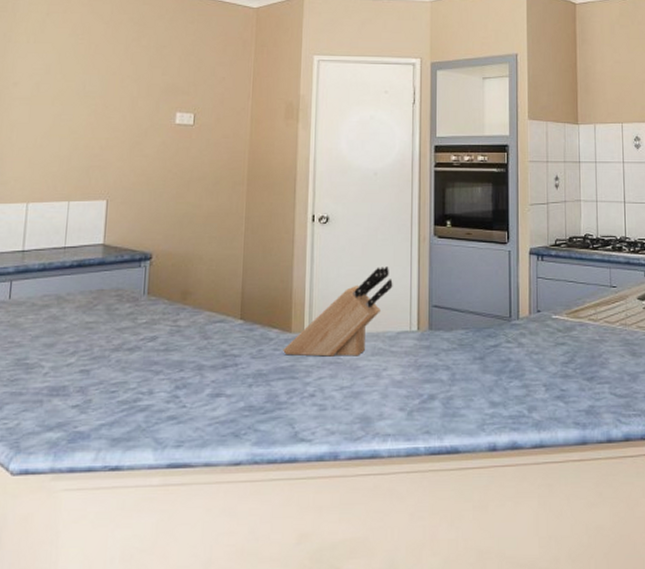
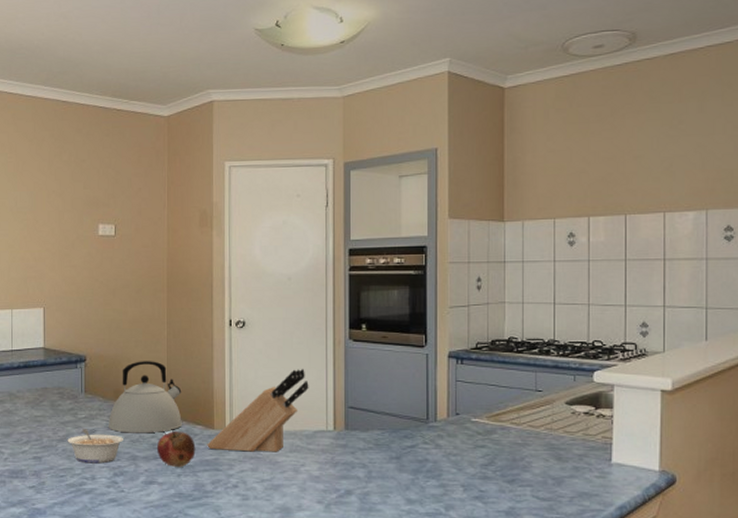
legume: none [123,336,189,376] -> present [67,429,123,464]
kettle: none [172,259,258,339] -> present [108,361,182,433]
fruit: none [226,336,271,376] -> present [156,431,196,467]

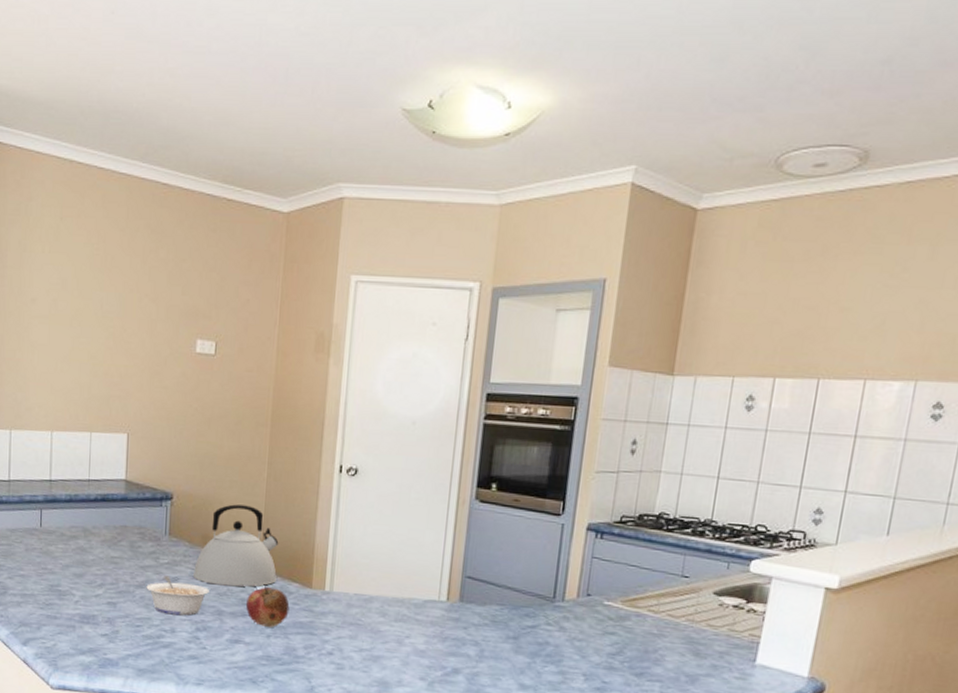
knife block: present [207,369,309,452] -> none [302,528,424,620]

